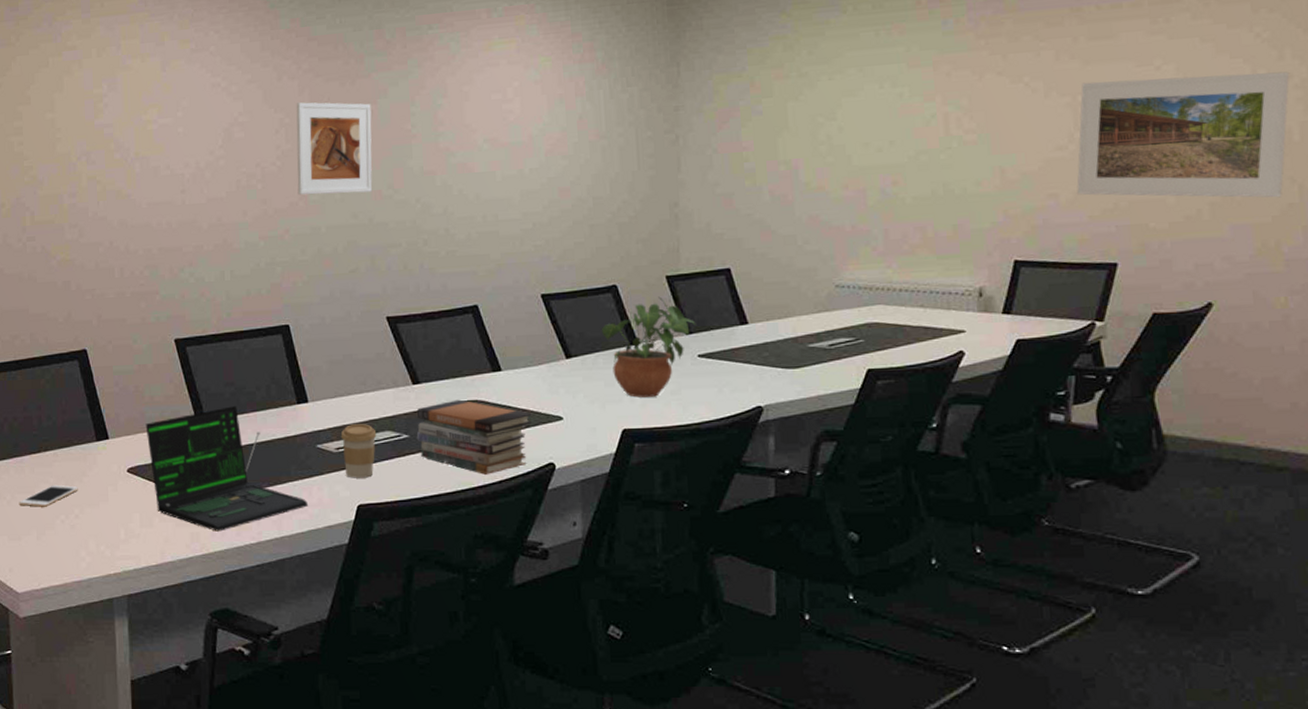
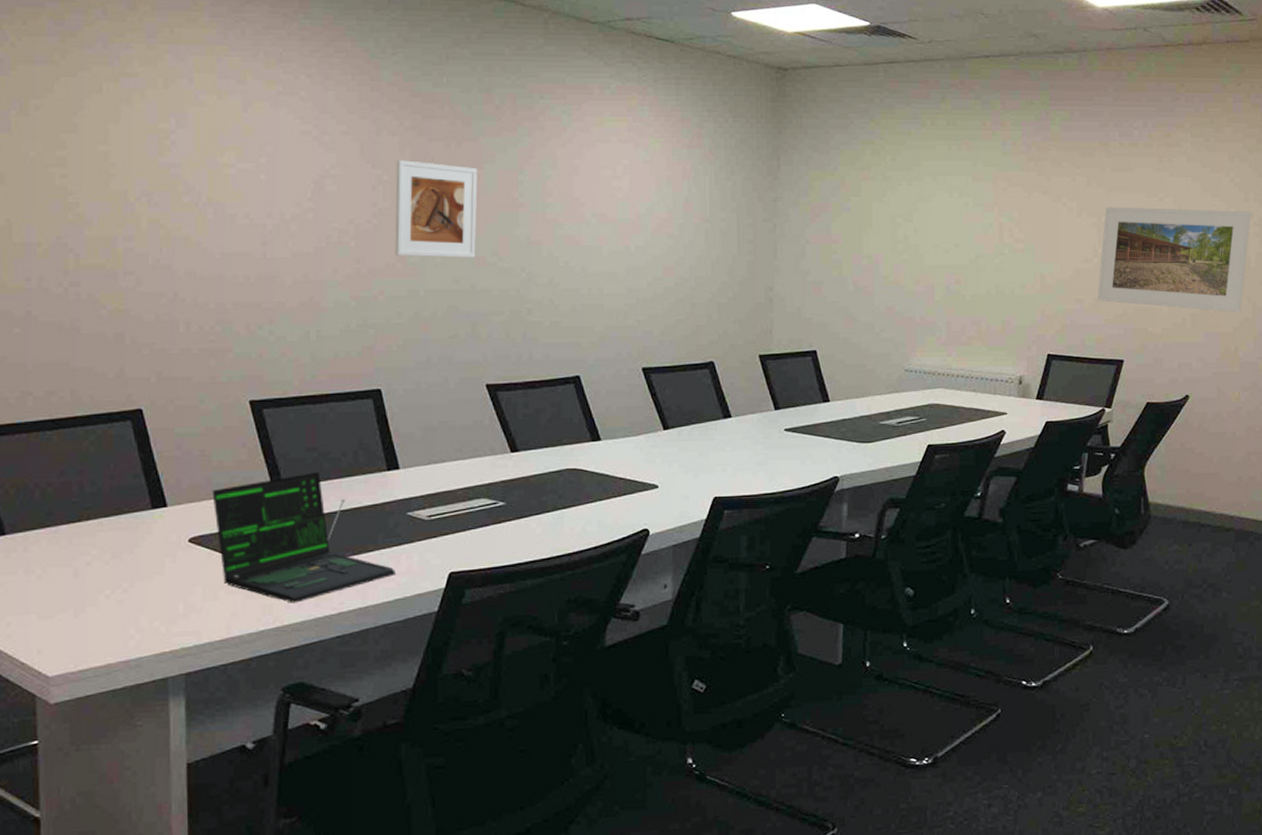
cell phone: present [18,484,78,507] -> none [51,557,128,582]
coffee cup: present [340,424,377,478] -> none [433,491,472,546]
book stack: present [416,399,532,475] -> none [513,468,629,541]
potted plant: present [601,296,696,398] -> none [697,374,784,468]

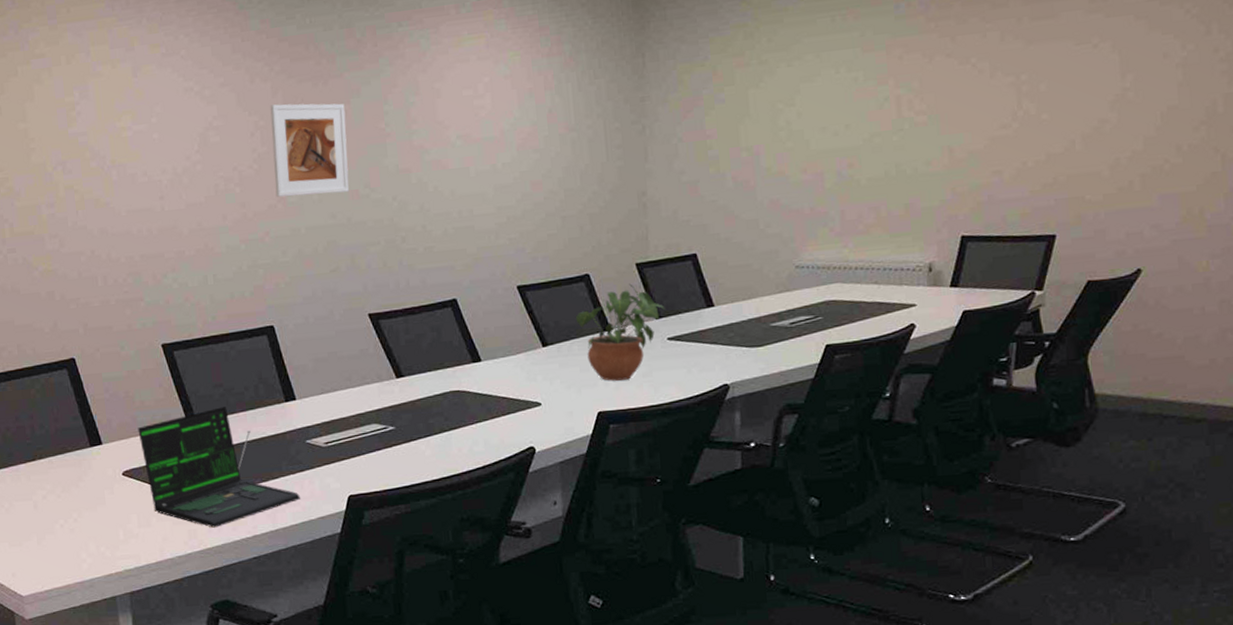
potted plant: none [697,374,784,468] -> present [575,283,665,381]
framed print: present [1097,206,1252,313] -> none [1019,45,1216,171]

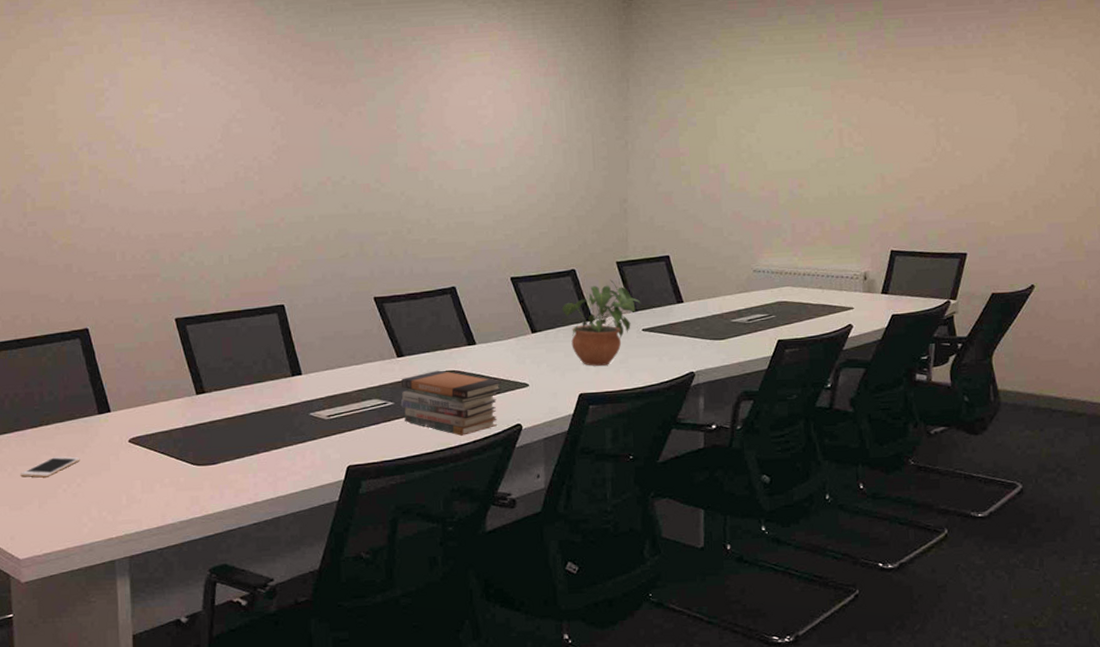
cell phone: none [17,491,75,513] -> present [20,456,80,478]
laptop: present [137,407,300,528] -> none [146,379,301,495]
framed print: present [270,103,349,197] -> none [291,102,362,187]
book stack: none [402,390,512,461] -> present [400,370,502,436]

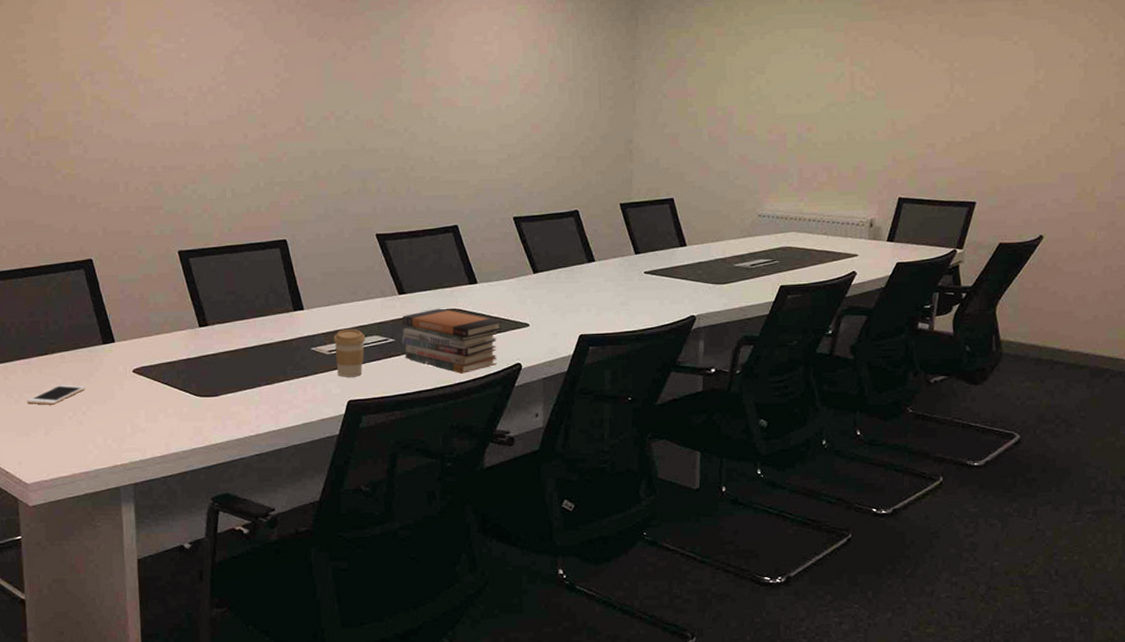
coffee cup: none [331,393,365,442] -> present [333,329,366,377]
potted plant: present [561,279,641,366] -> none [564,221,644,308]

